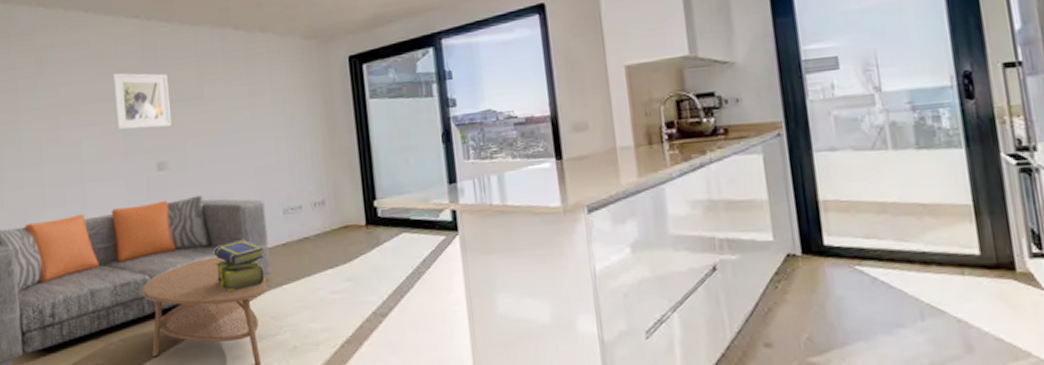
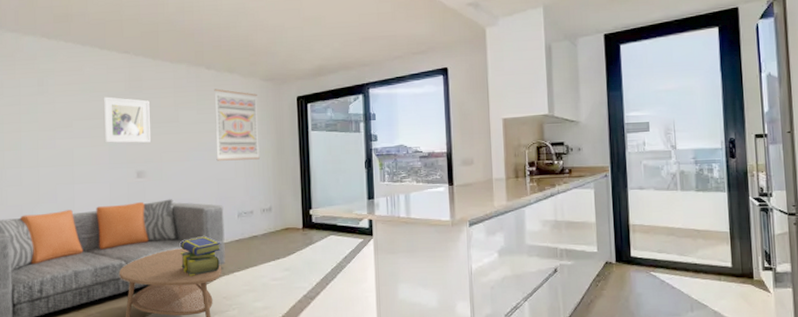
wall art: none [244,53,306,145] -> present [214,89,260,161]

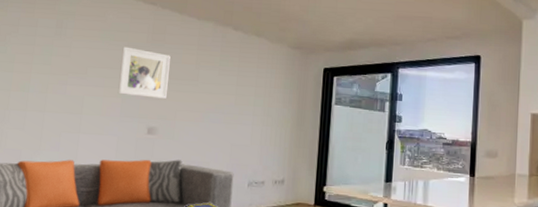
wall art: present [214,89,260,161] -> none [232,51,283,129]

